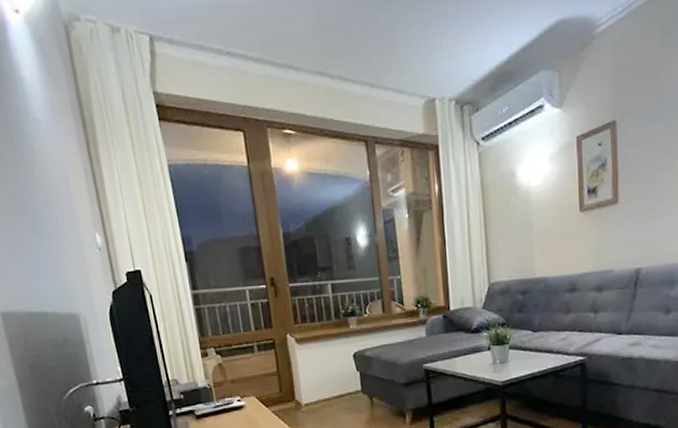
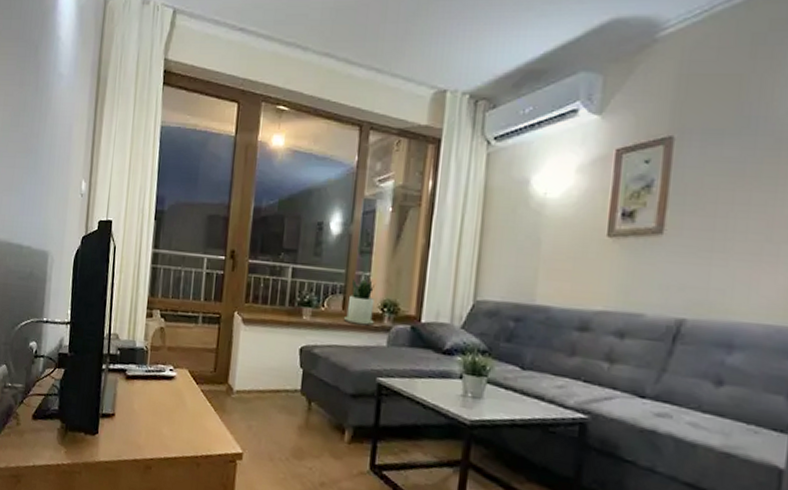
planter: none [385,282,412,324] -> present [343,278,375,326]

